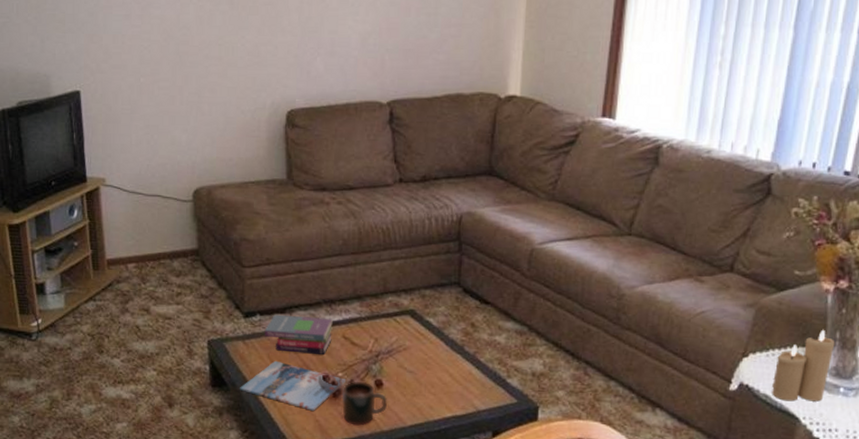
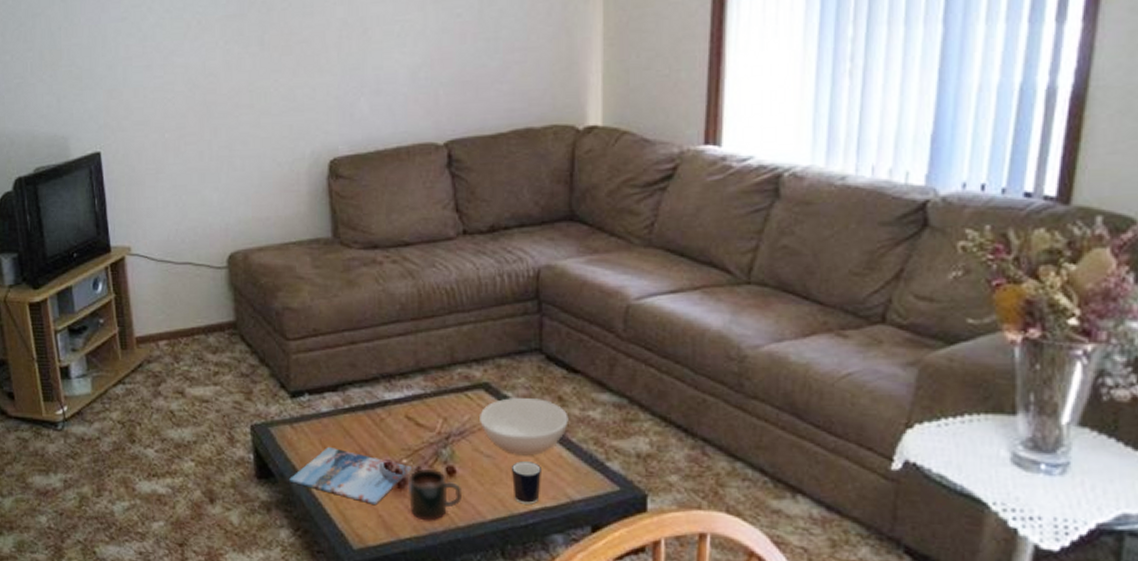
books: present [264,314,333,354] -> none [314,393,393,438]
bowl: none [405,323,479,372] -> present [480,398,569,456]
mug: none [429,377,454,413] -> present [511,461,541,505]
candle: present [772,329,835,402] -> none [948,390,1030,483]

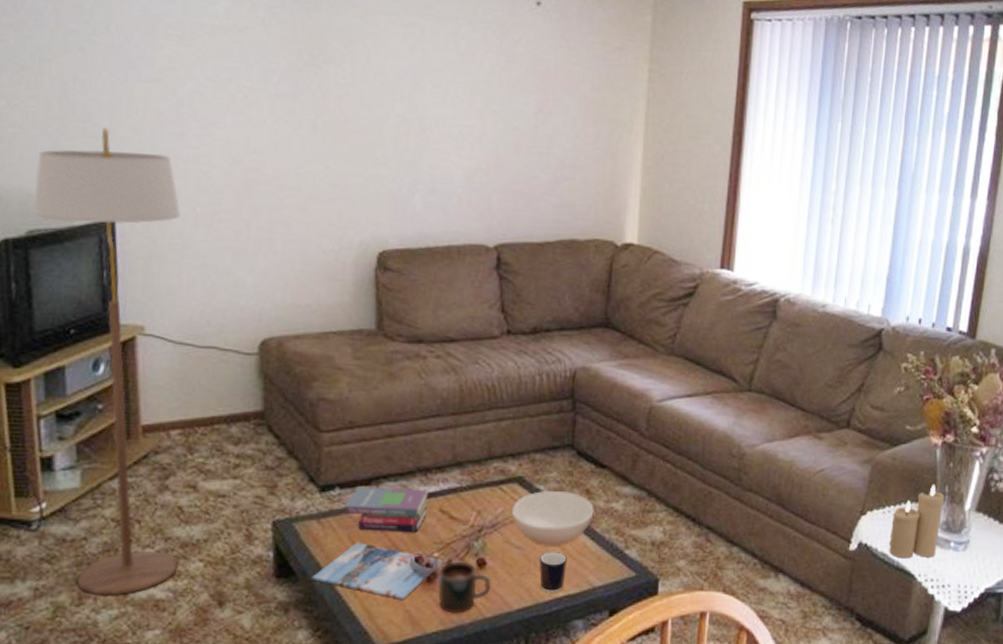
floor lamp: none [37,69,174,490] -> present [33,127,181,596]
books: none [314,393,393,438] -> present [344,486,428,532]
candle: none [948,390,1030,483] -> present [889,484,945,559]

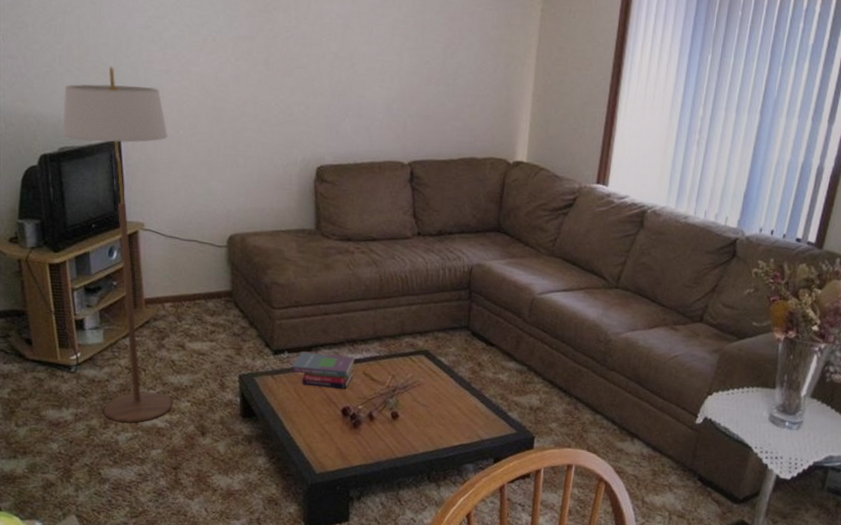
magazine: present [312,541,444,599] -> none [268,394,366,439]
mug: present [436,561,492,614] -> none [360,412,403,453]
bowl: present [512,491,594,546] -> none [419,362,484,406]
mug: present [539,552,567,593] -> none [439,410,462,442]
candle: present [889,484,945,559] -> none [730,372,784,434]

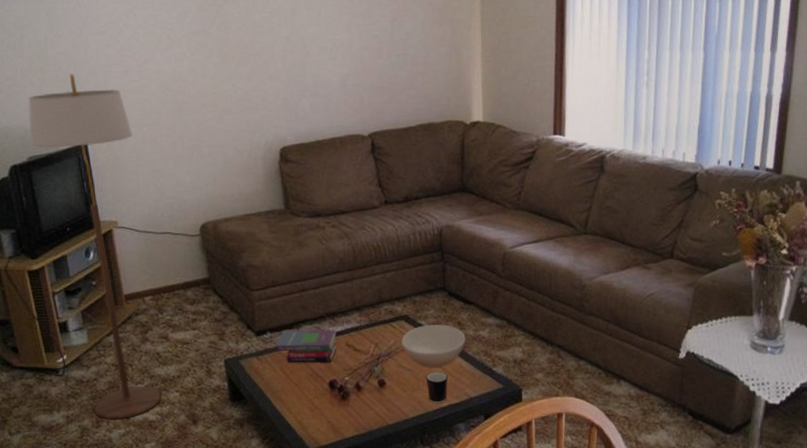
bowl: none [419,362,484,406] -> present [402,324,466,368]
mug: none [439,410,462,442] -> present [425,372,448,403]

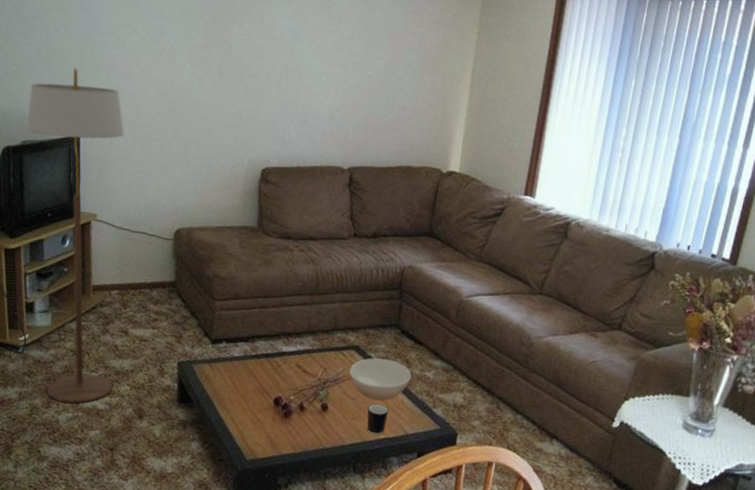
books: present [275,329,337,363] -> none [228,342,289,380]

